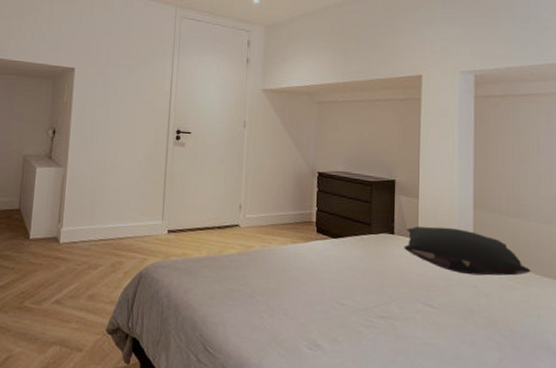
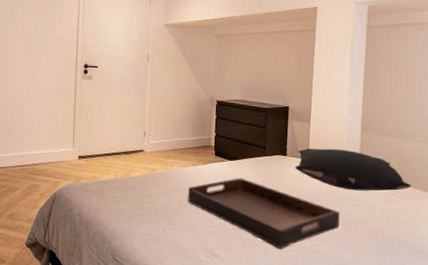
serving tray: none [287,258,455,342] -> present [188,178,340,250]

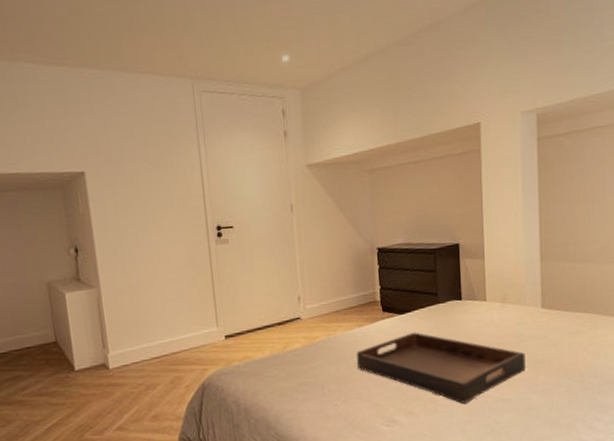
pillow: present [295,148,411,191] -> none [472,283,598,328]

